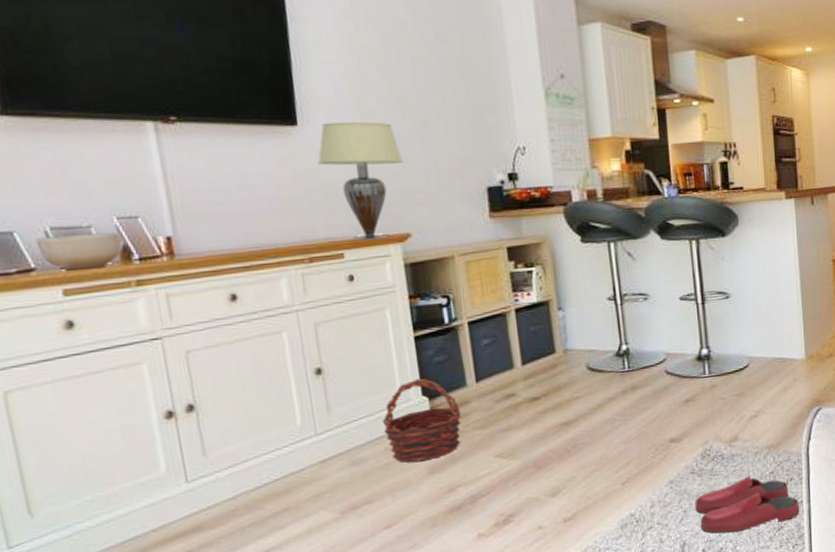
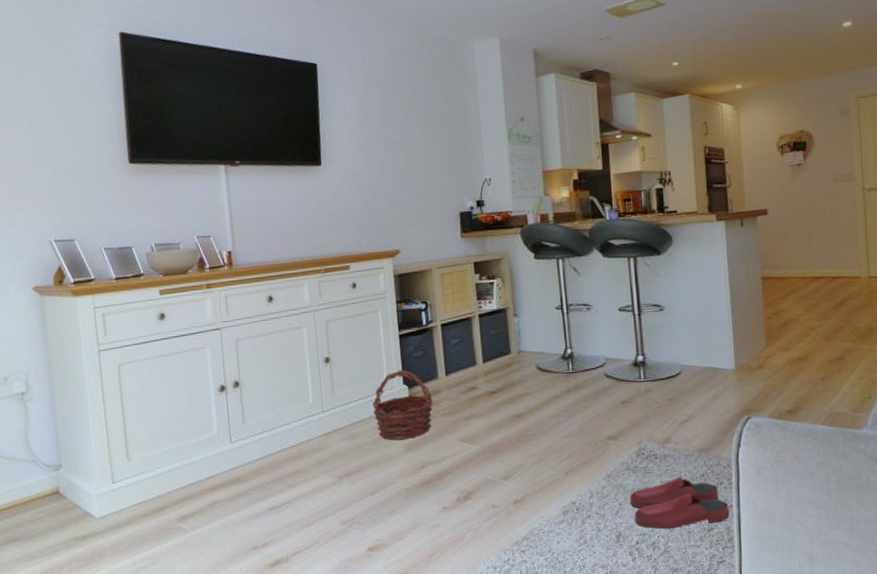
lampshade: present [318,121,402,241] -> none [335,161,396,256]

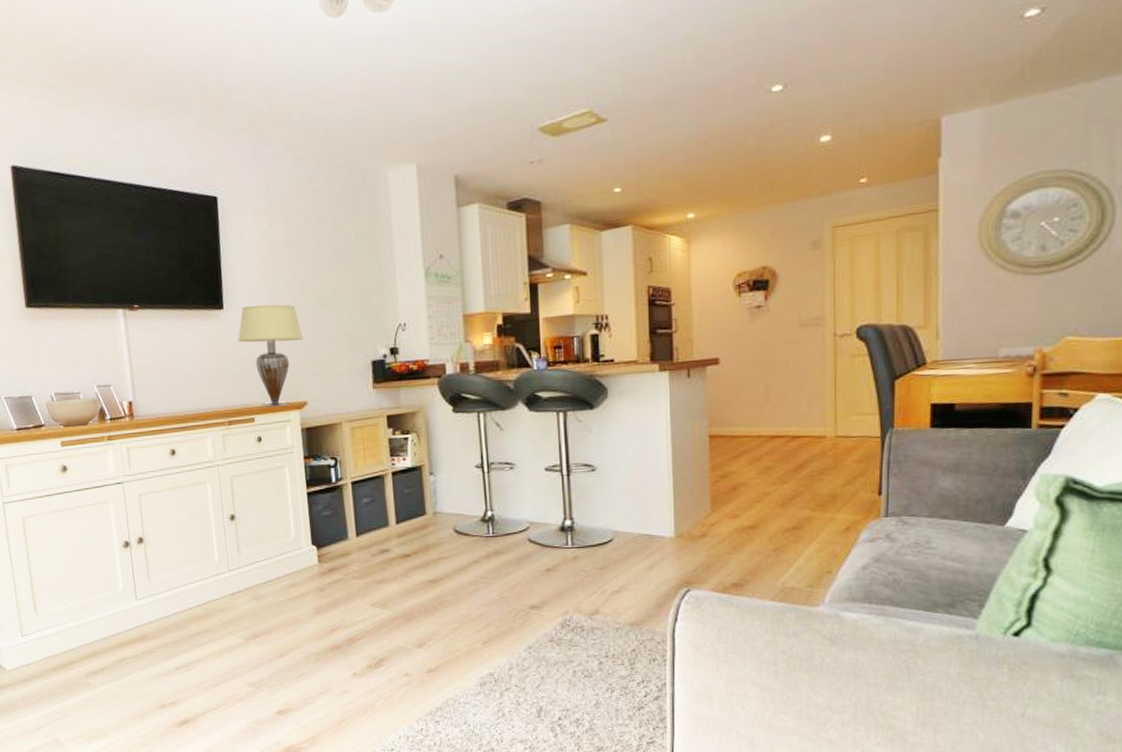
lampshade: none [335,161,396,256] -> present [238,304,303,408]
basket: present [372,369,433,441] -> none [279,529,343,603]
slippers: present [629,476,730,529] -> none [552,650,663,705]

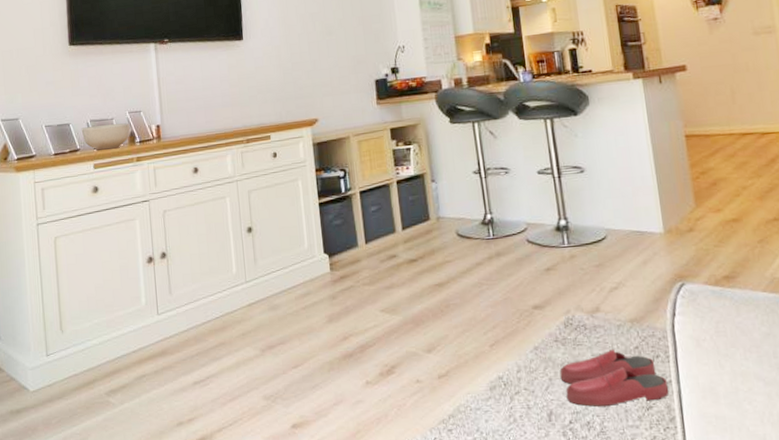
lampshade: present [238,304,303,408] -> none [256,34,313,126]
slippers: none [552,650,663,705] -> present [559,349,670,407]

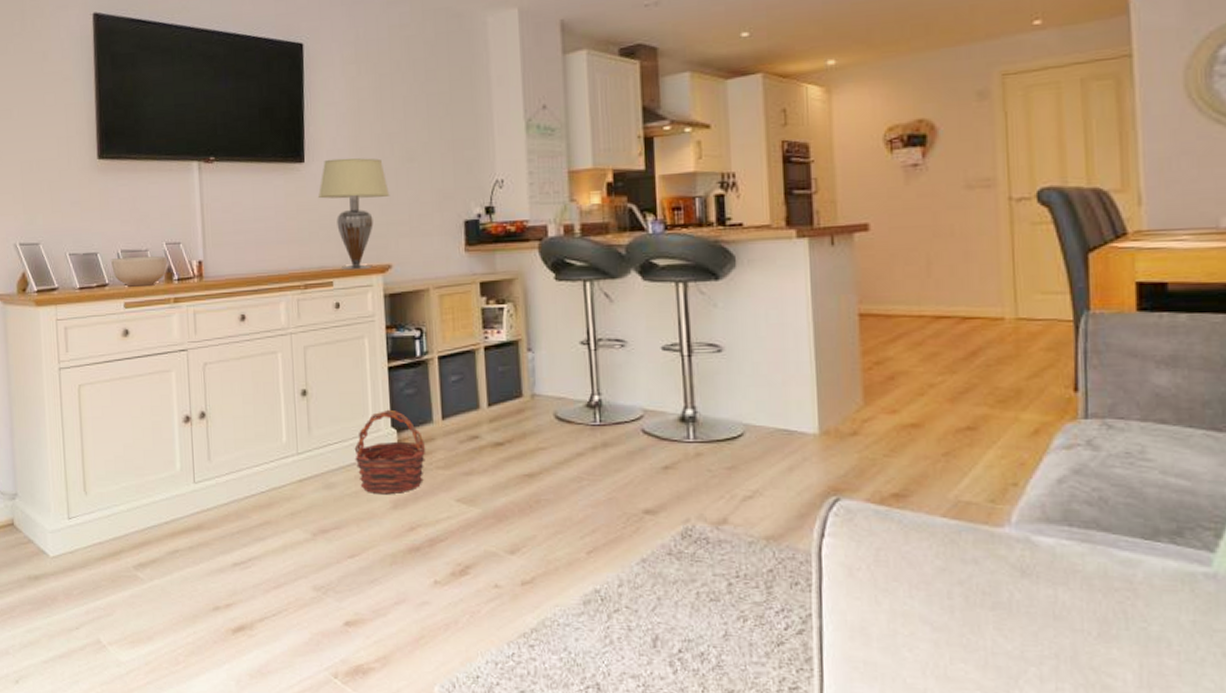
lampshade: none [256,34,313,126] -> present [319,158,389,270]
basket: none [293,238,354,311] -> present [354,409,426,495]
slippers: present [559,349,670,407] -> none [671,569,808,637]

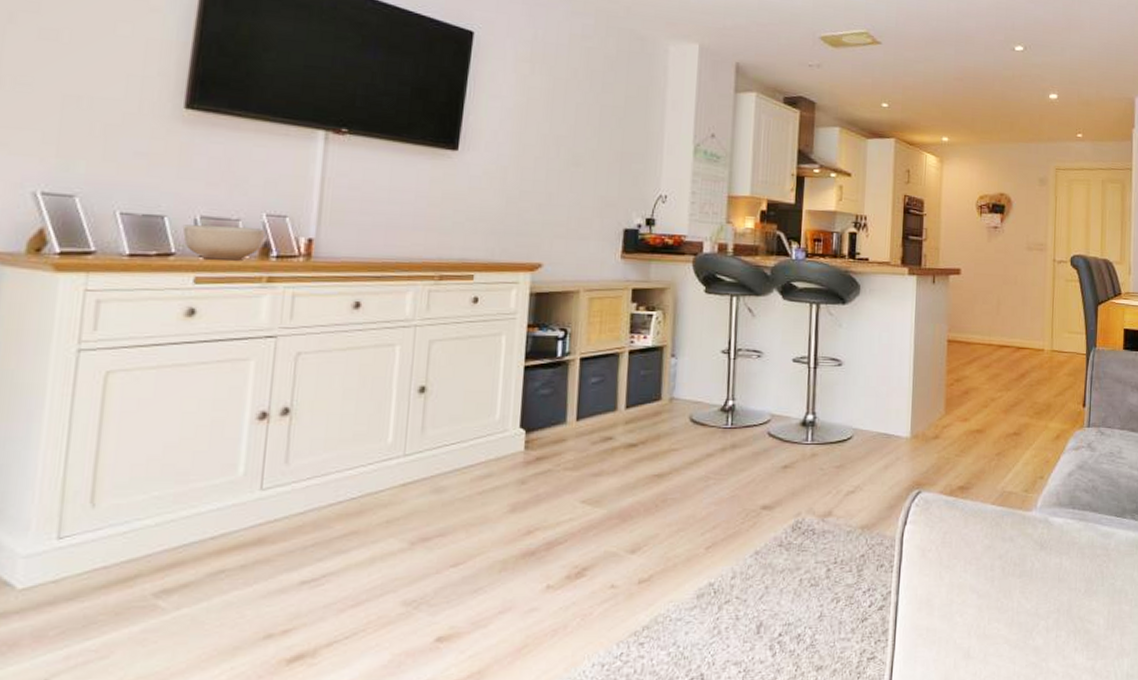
lampshade: present [319,158,389,270] -> none [470,151,549,266]
basket: present [354,409,426,495] -> none [473,409,556,498]

